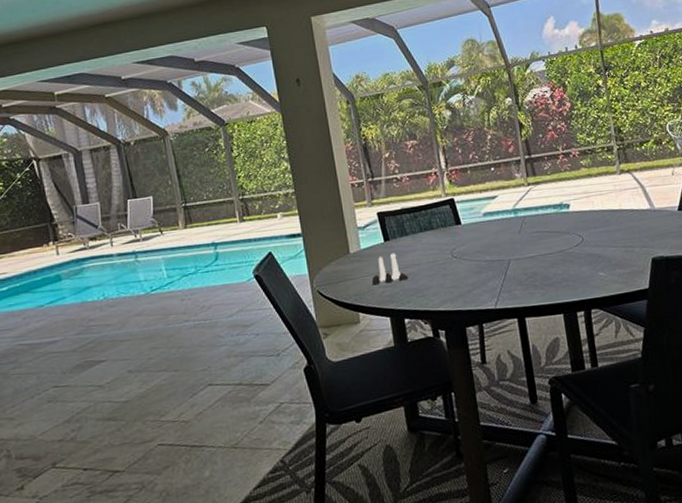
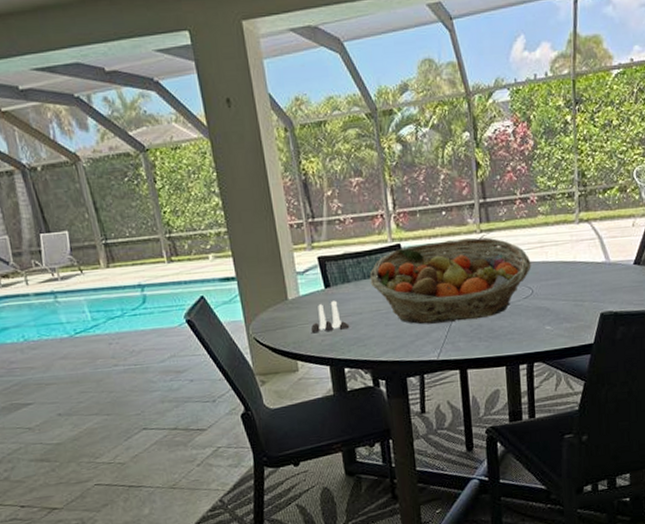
fruit basket: none [426,189,579,274] -> present [369,237,531,325]

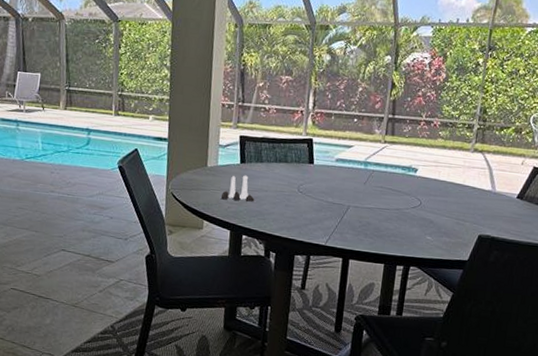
fruit basket: present [369,237,531,325] -> none [280,142,425,218]

